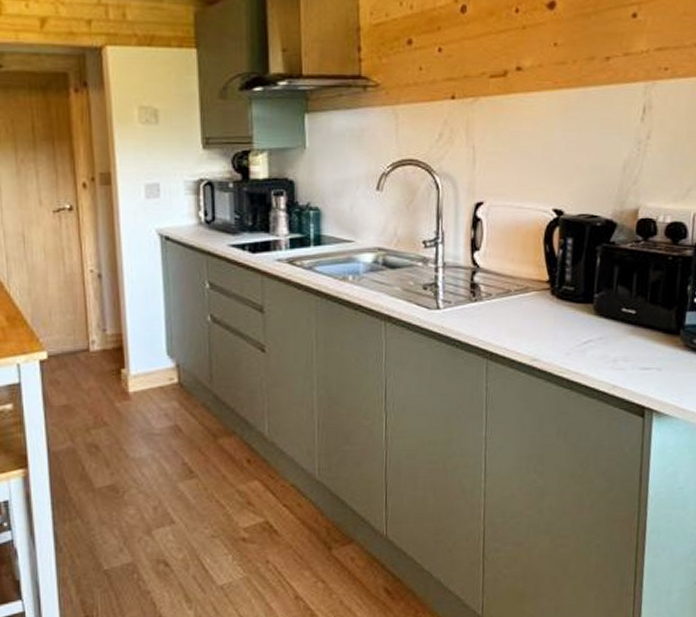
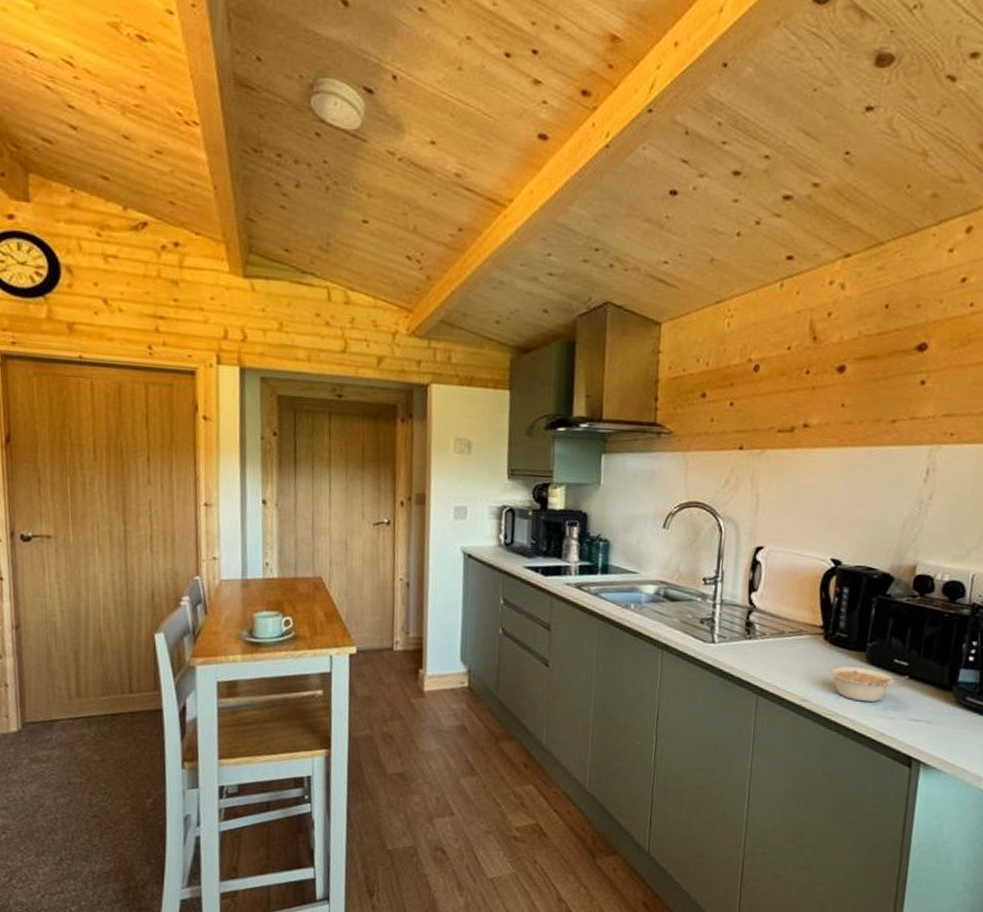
legume: none [557,320,637,356] -> present [828,666,909,703]

